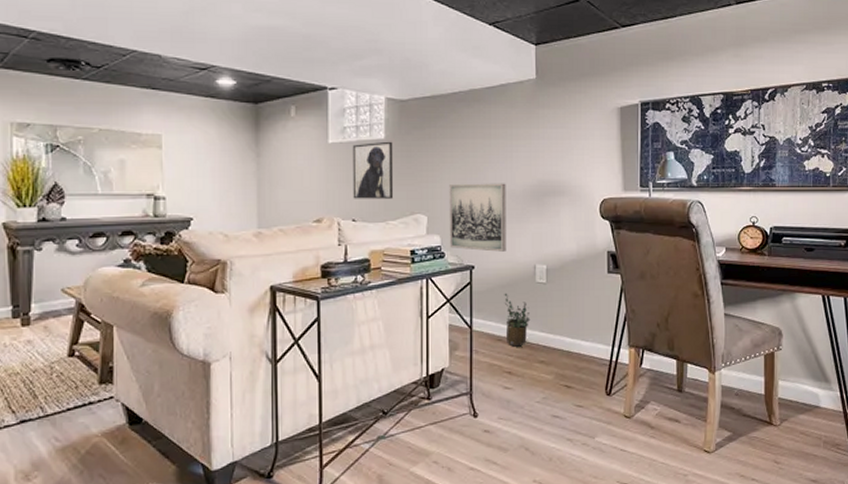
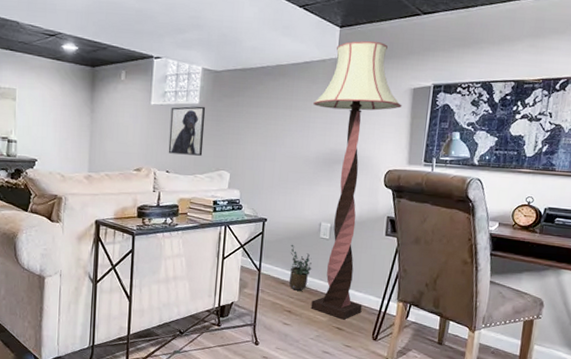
wall art: present [449,183,506,252] -> none [247,147,302,209]
floor lamp: none [514,59,610,376] -> present [311,41,402,320]

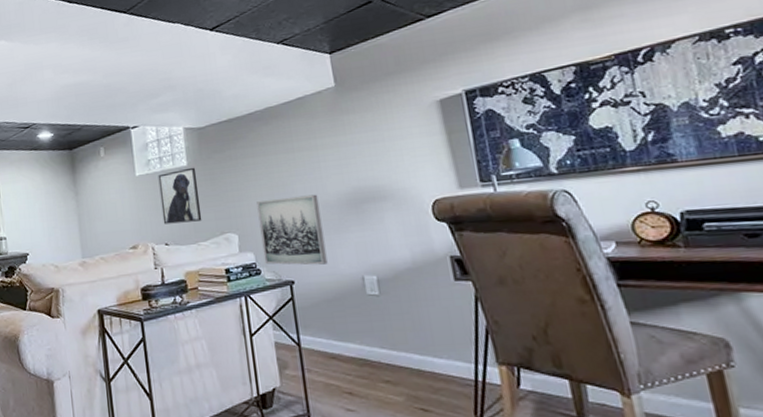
wall art: none [247,147,302,209] -> present [256,194,328,265]
potted plant: present [288,244,312,291] -> none [331,307,367,365]
floor lamp: present [311,41,402,320] -> none [318,58,450,398]

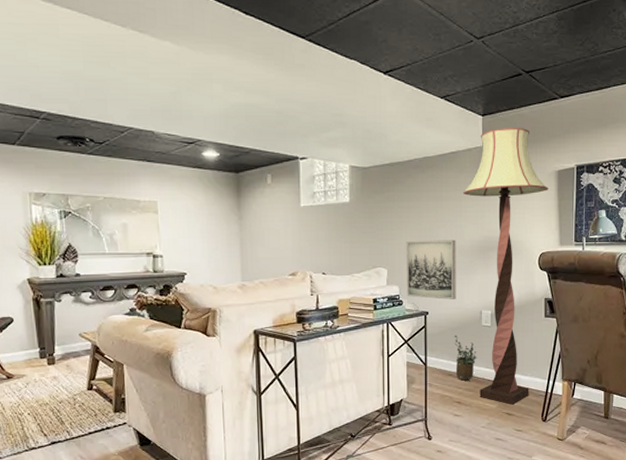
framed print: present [158,167,202,224] -> none [321,204,358,255]
floor lamp: none [318,58,450,398] -> present [463,128,549,405]
potted plant: none [331,307,367,365] -> present [454,335,477,381]

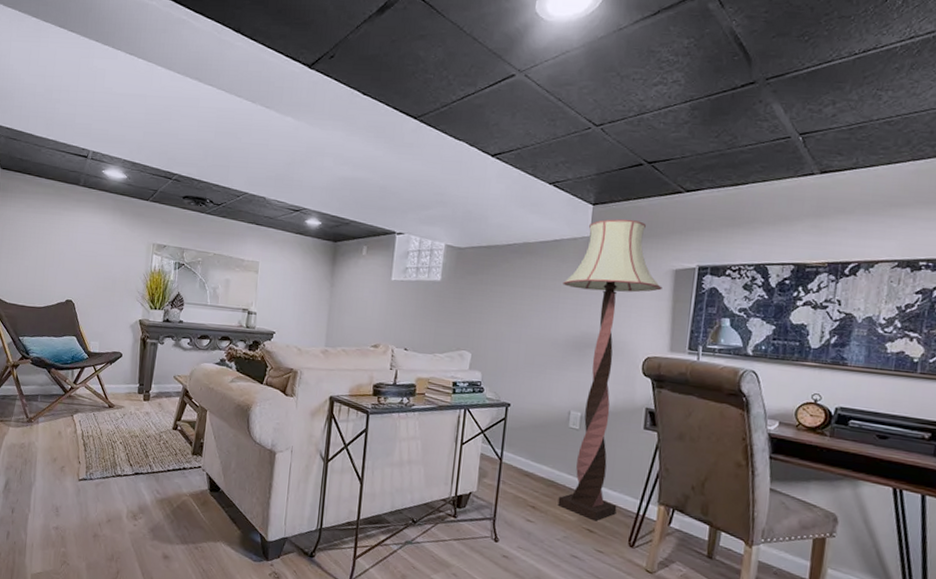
wall art: present [406,240,456,300] -> none [489,327,550,395]
potted plant: present [454,335,477,381] -> none [533,432,560,485]

